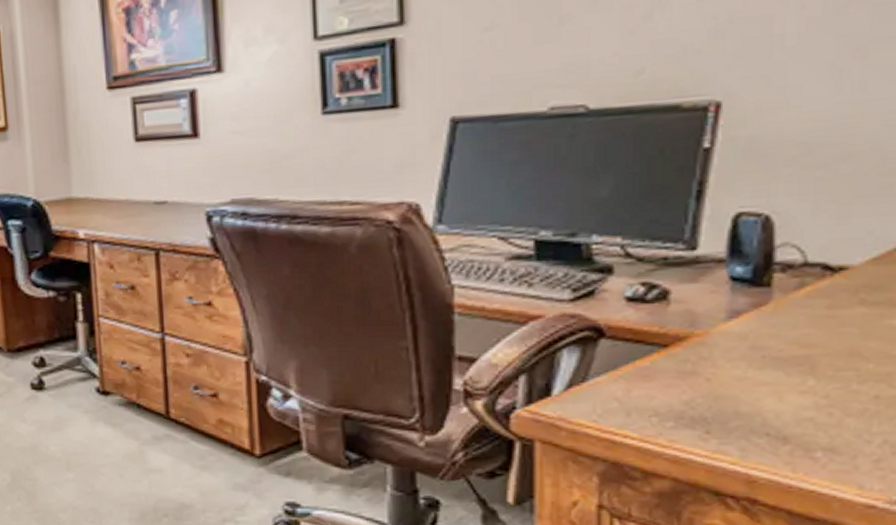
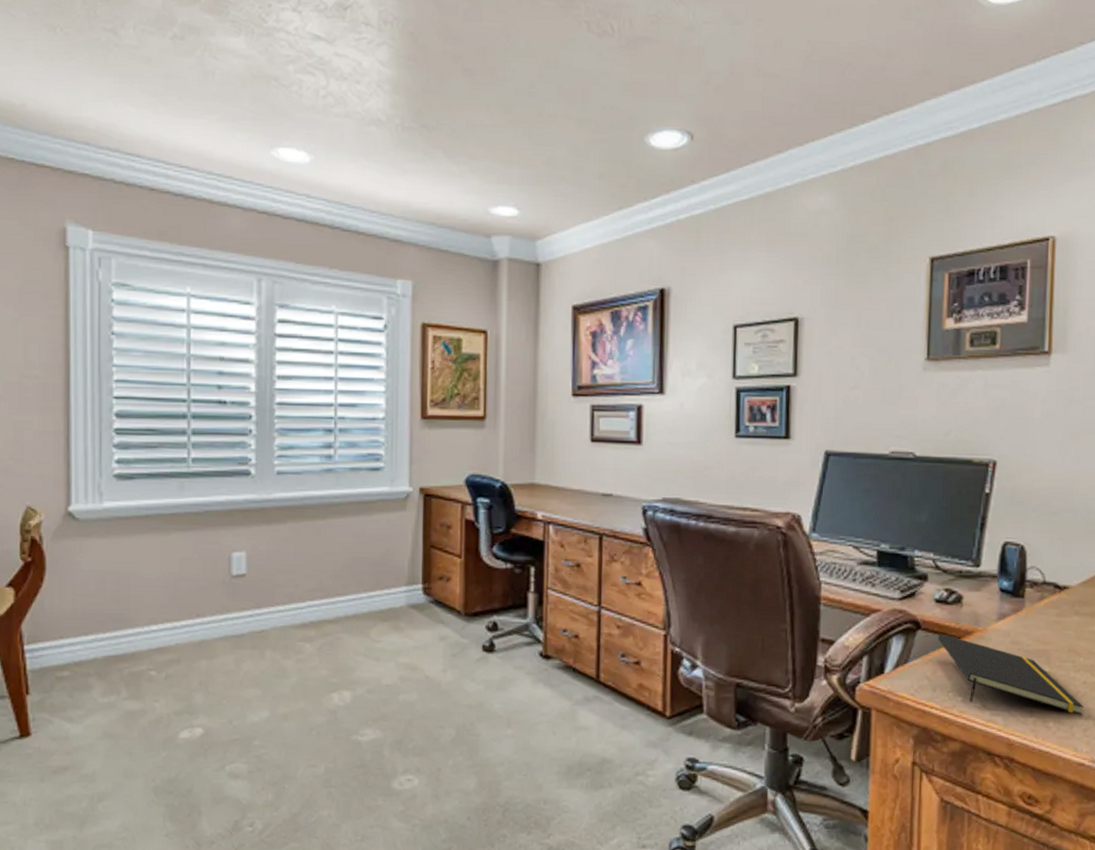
notepad: none [632,341,875,441] -> present [938,633,1084,715]

